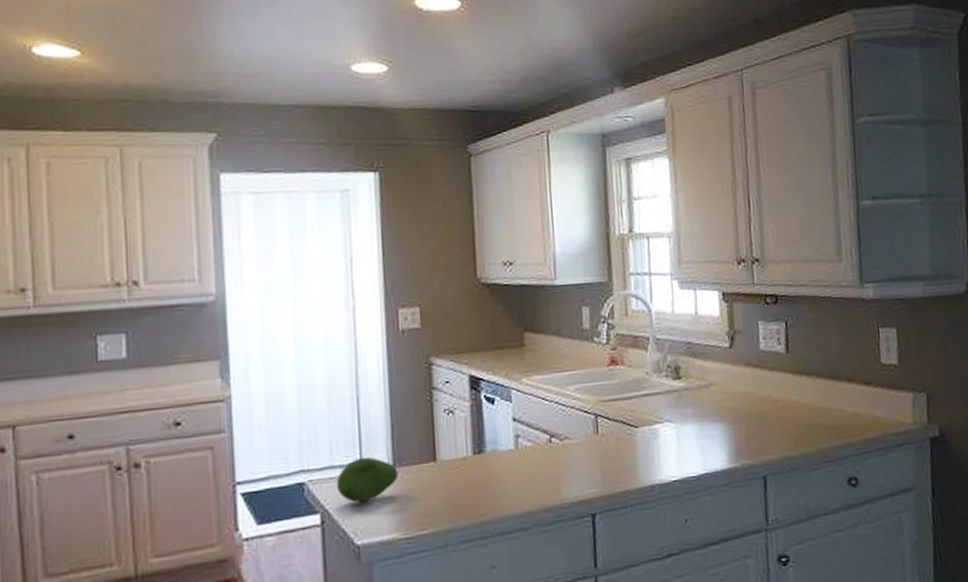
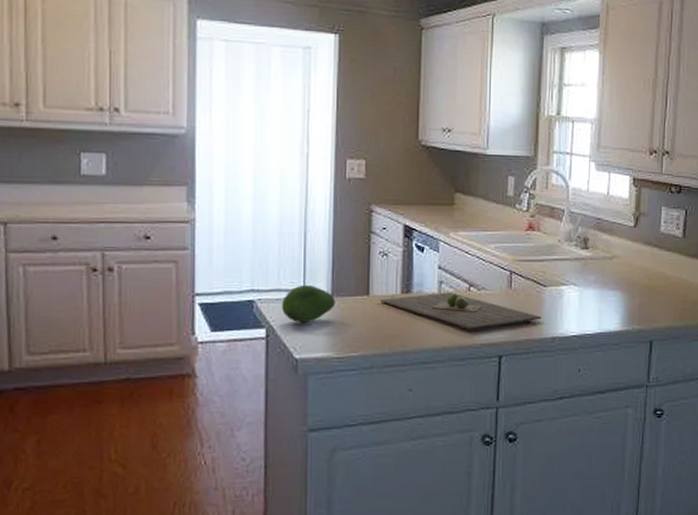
cutting board: none [450,446,636,488] -> present [381,292,541,330]

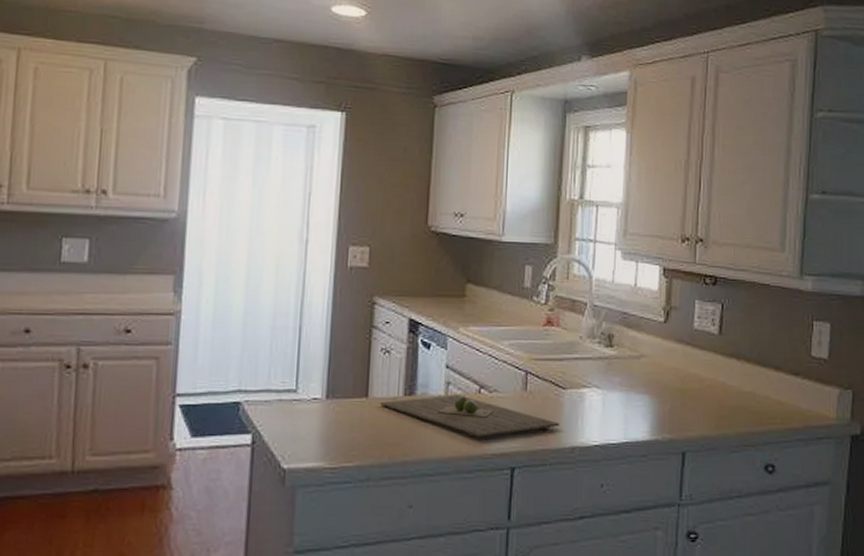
fruit: present [281,284,336,323] -> none [270,384,331,429]

